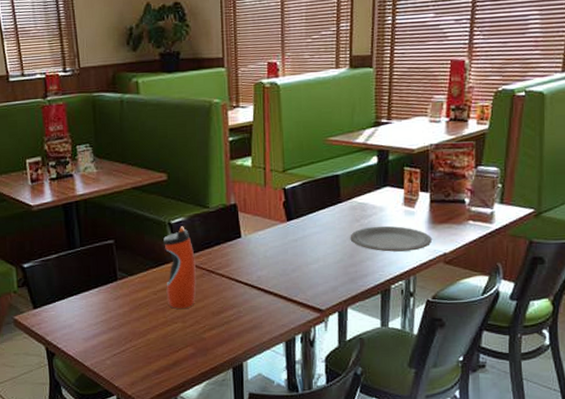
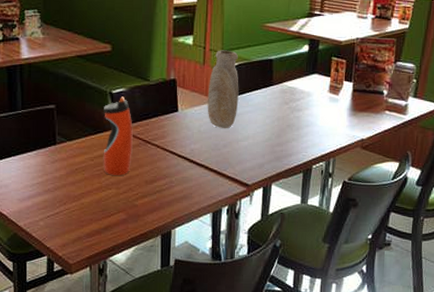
vase: none [271,169,305,253] -> present [207,50,239,129]
plate: present [350,225,432,252] -> none [278,109,352,135]

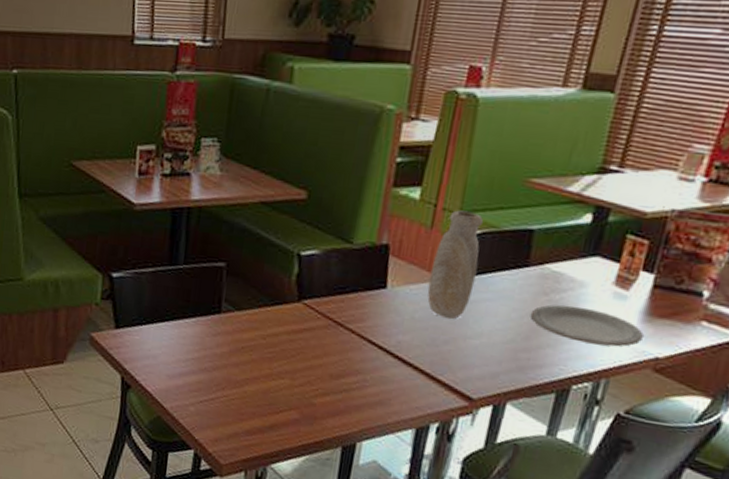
water bottle: present [103,96,133,175] -> none [277,260,323,363]
plate: none [278,109,352,135] -> present [530,304,644,347]

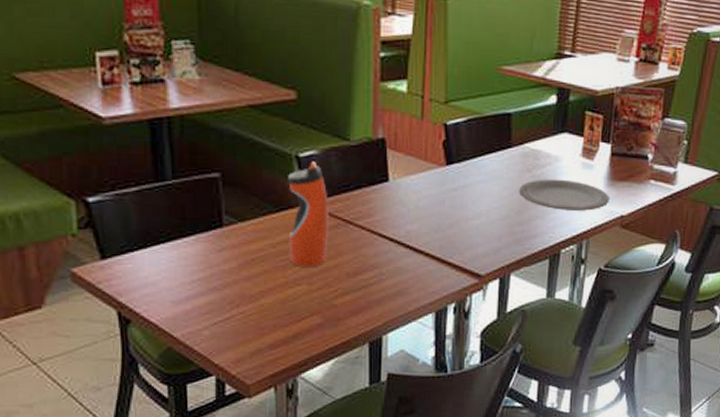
water bottle: none [277,260,323,363] -> present [288,161,329,267]
vase: present [427,210,483,320] -> none [427,100,468,204]

